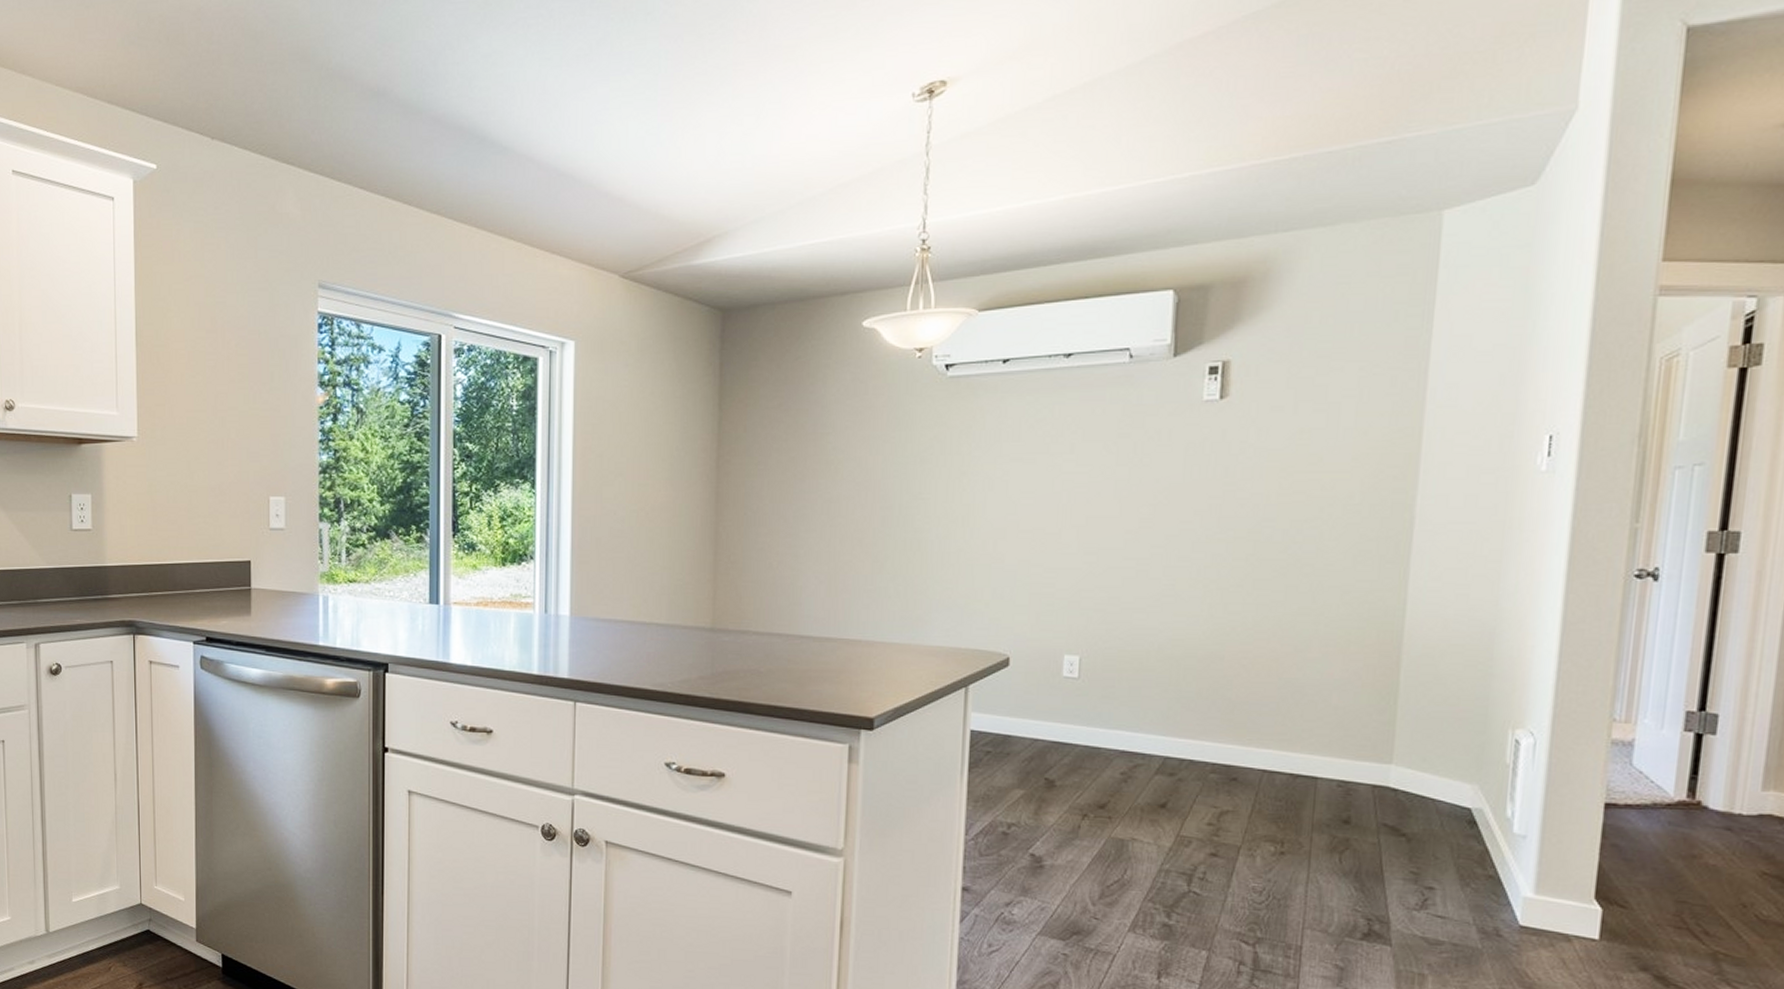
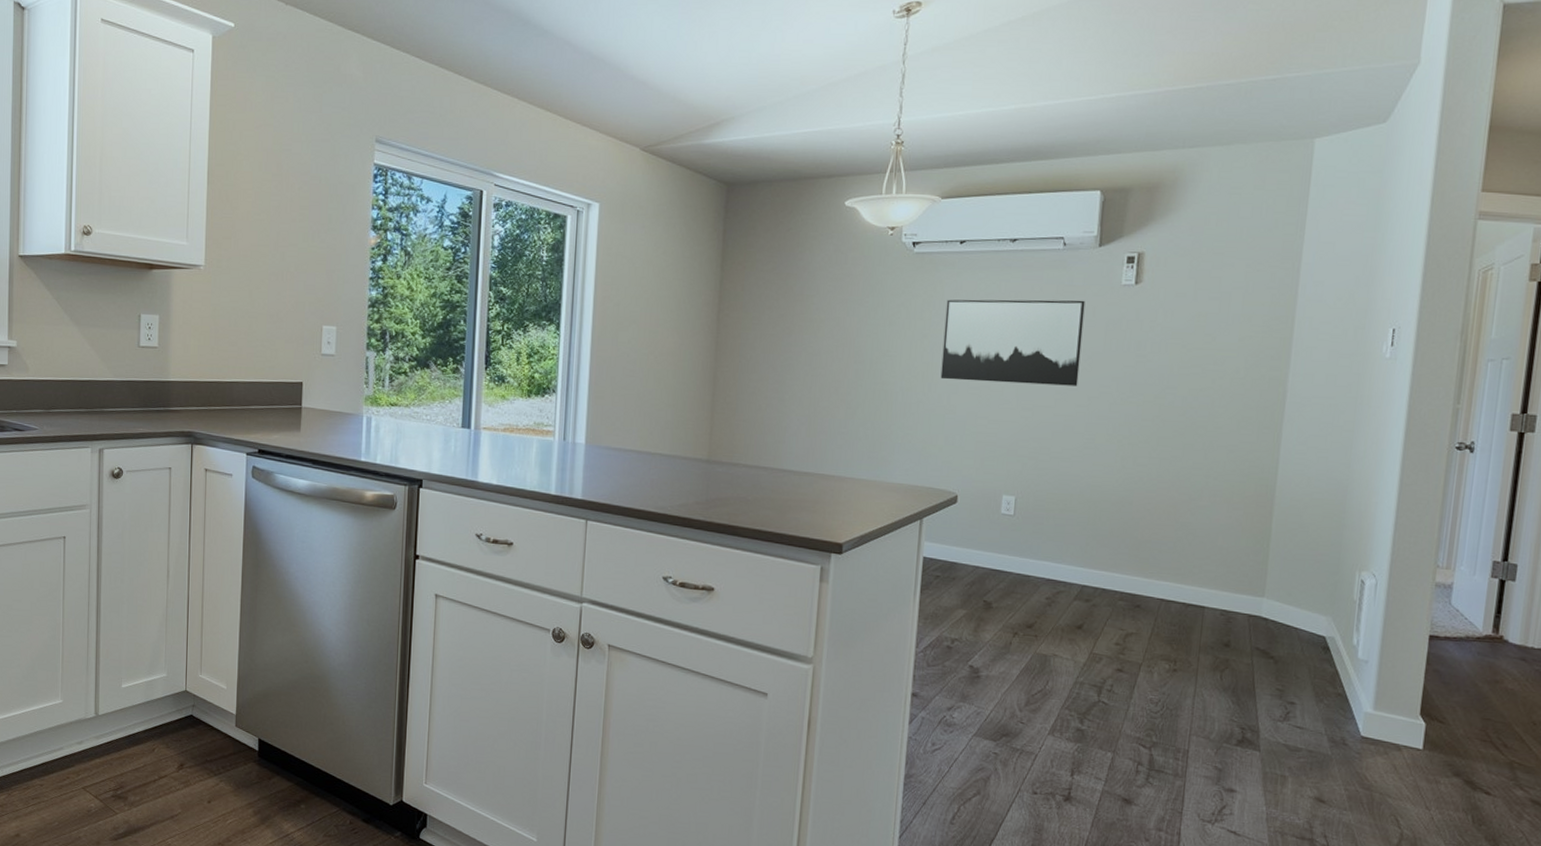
wall art: none [984,421,1159,524] -> present [940,299,1085,386]

